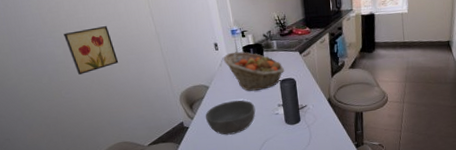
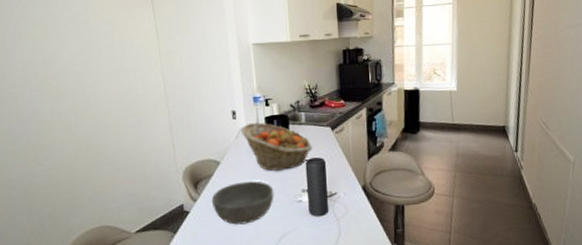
wall art: present [63,26,119,76] -> none [55,82,115,139]

